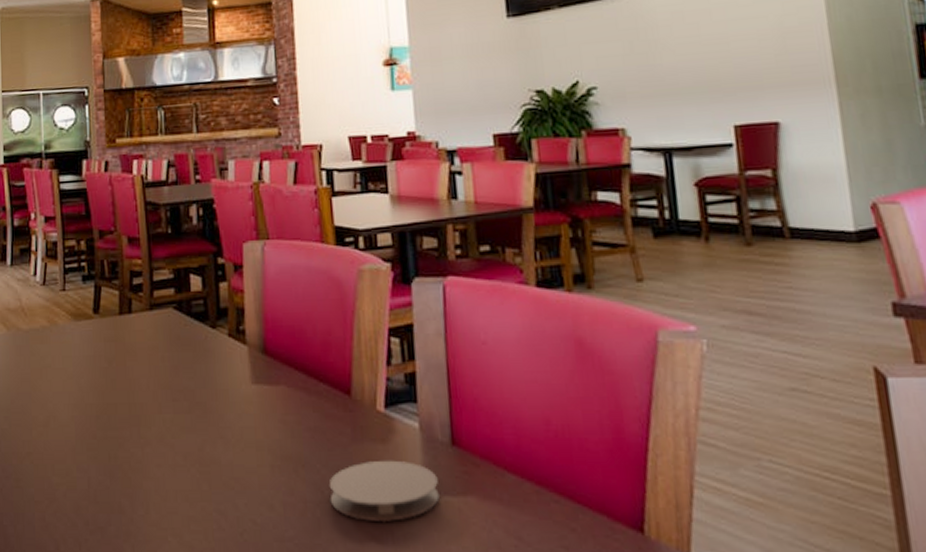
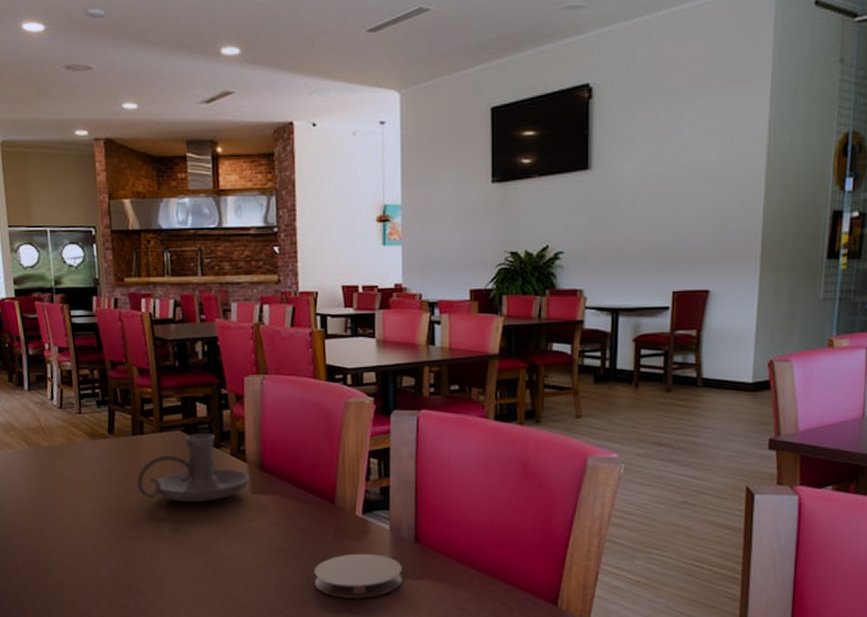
candle holder: none [122,309,251,394] -> present [136,432,250,501]

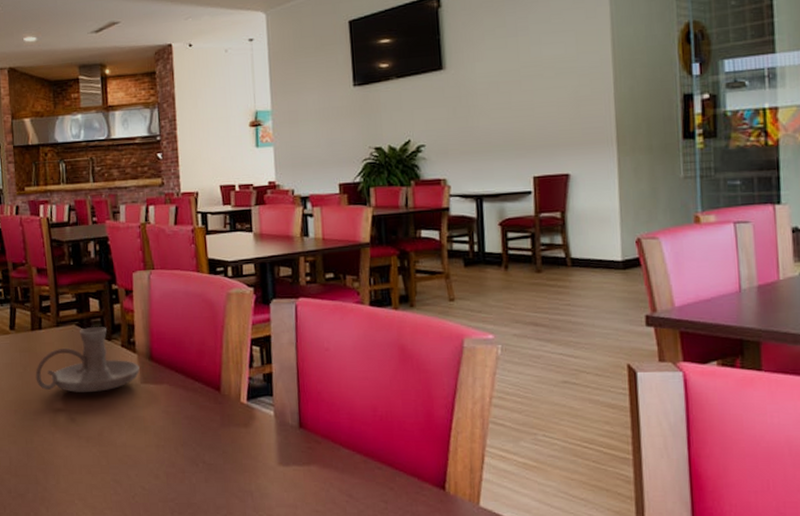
coaster: present [313,553,402,598] -> none [202,439,289,485]

